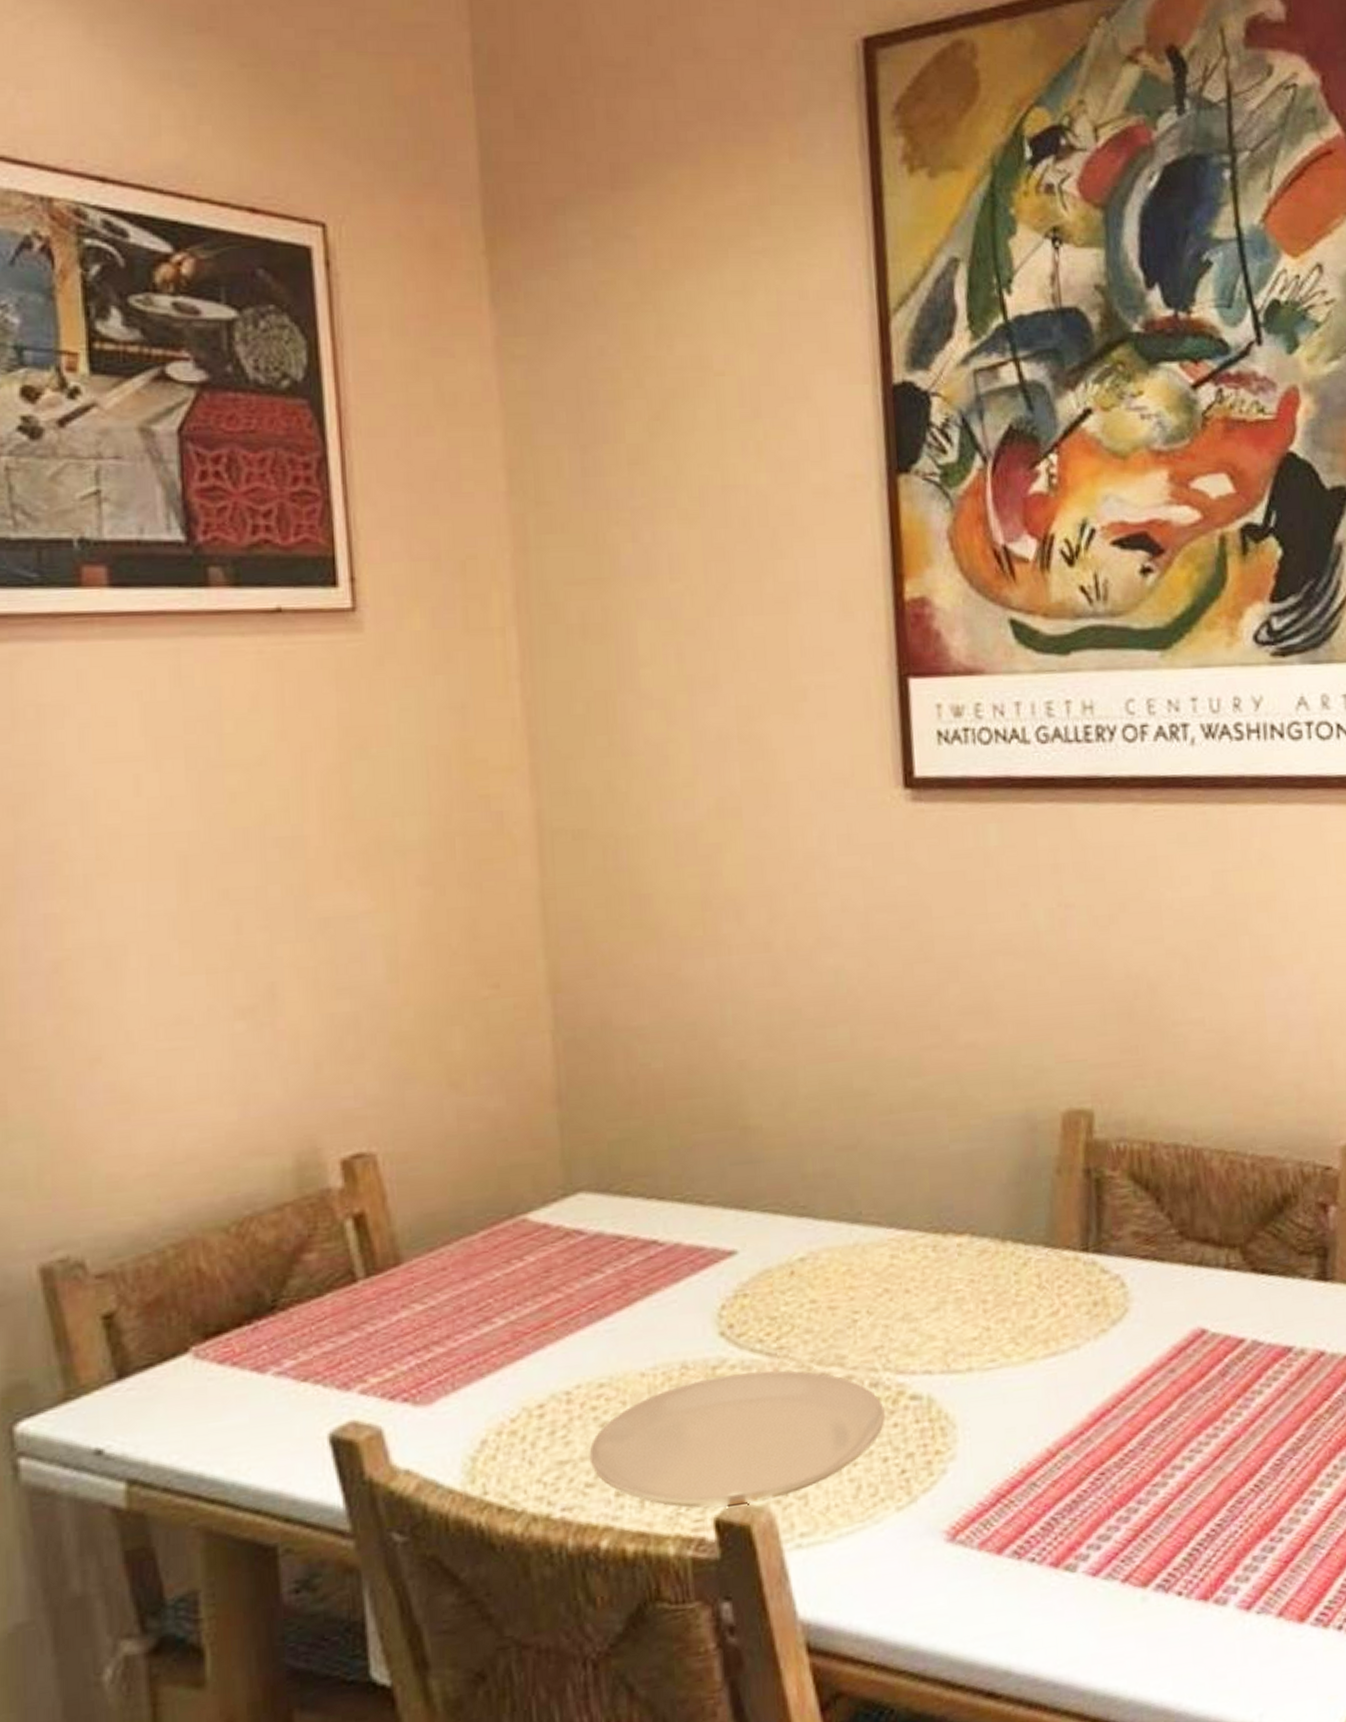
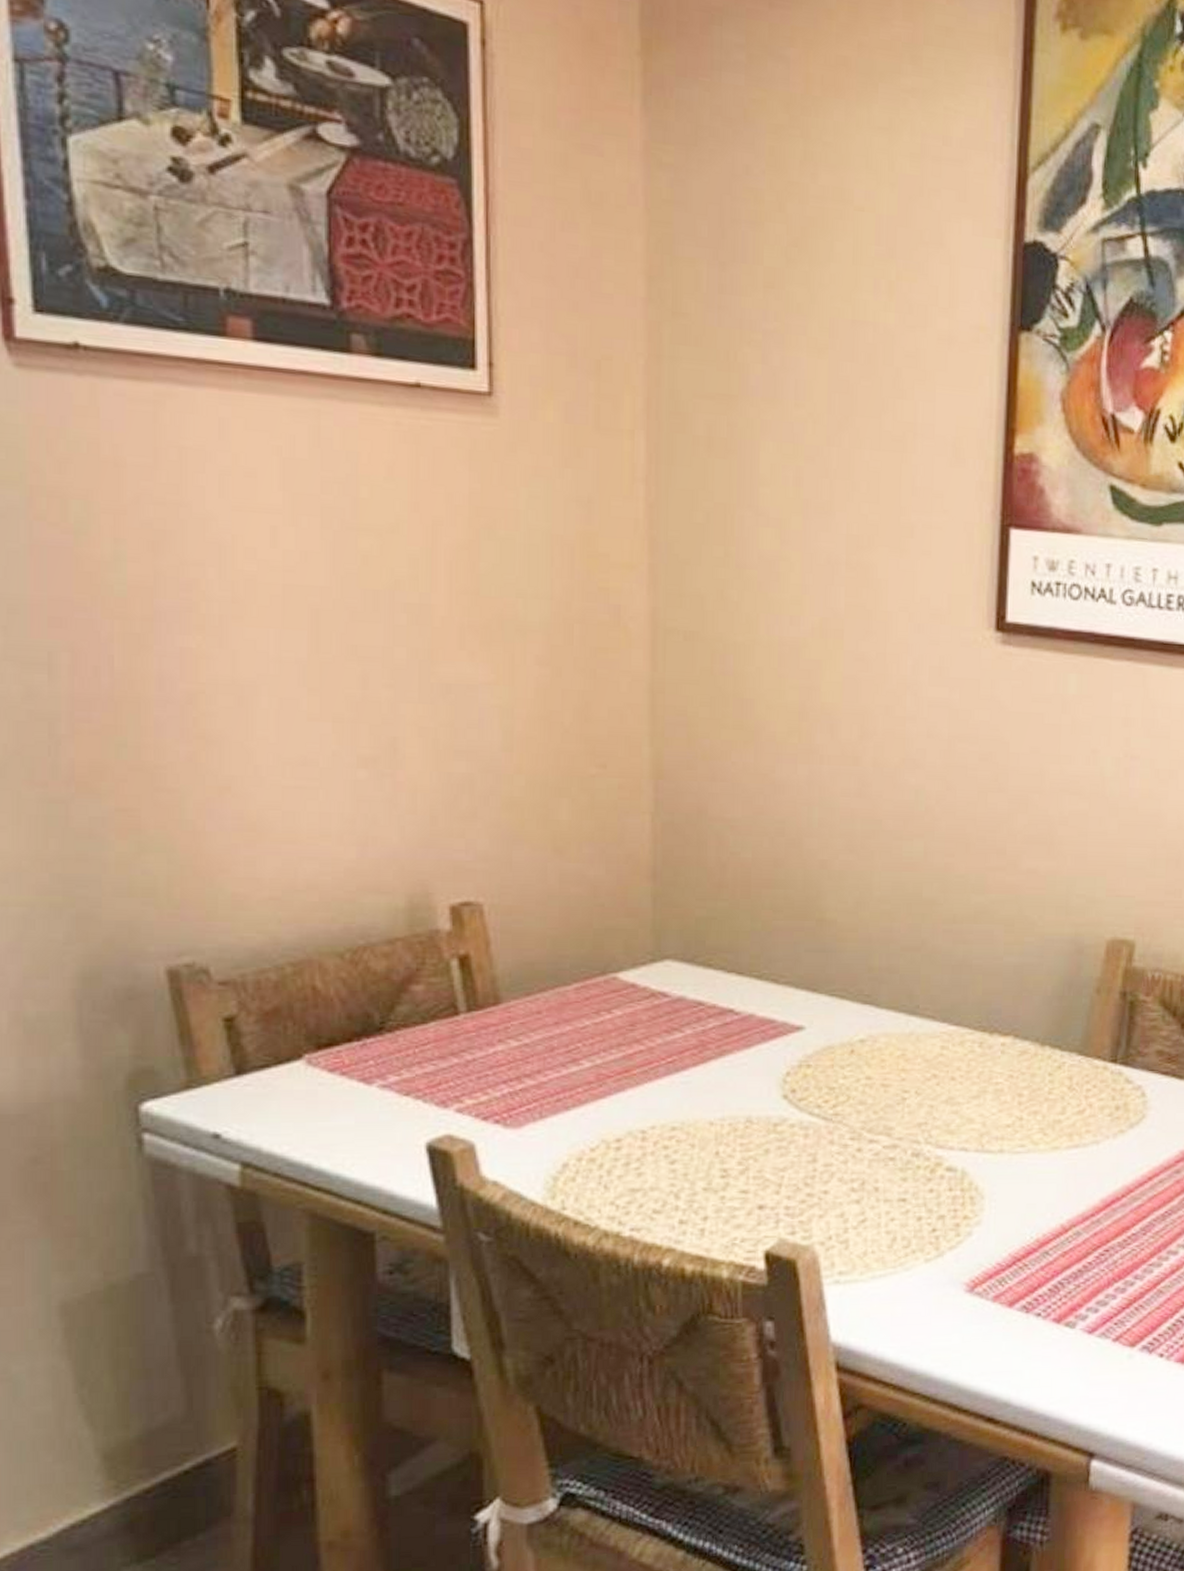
plate: present [589,1370,885,1508] -> none [658,1132,923,1243]

